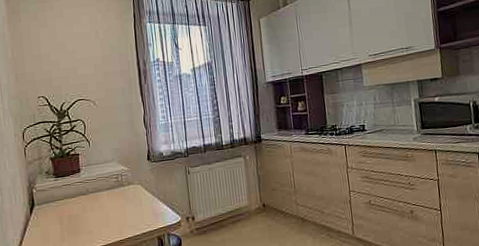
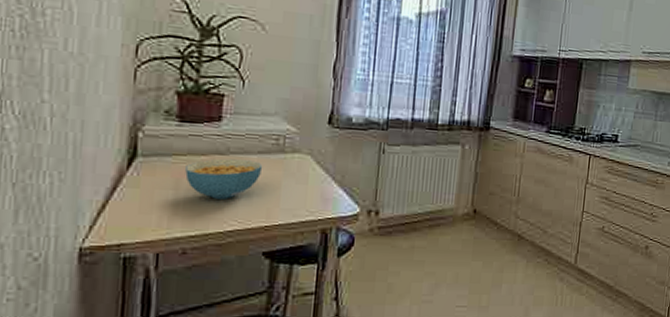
cereal bowl: none [64,195,112,226] -> present [185,158,263,199]

